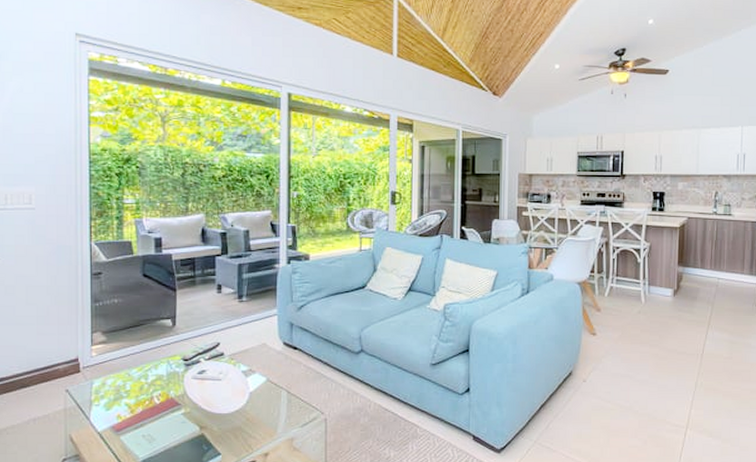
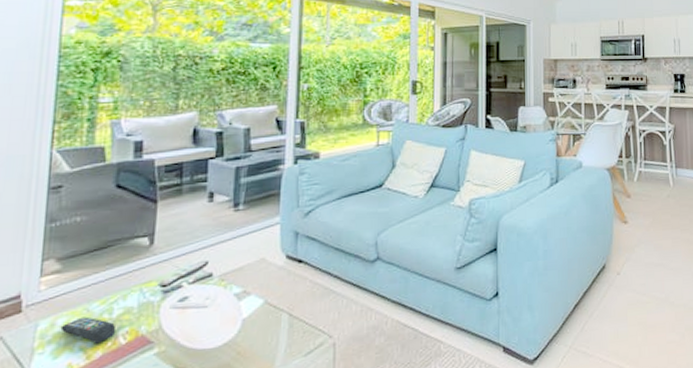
remote control: none [109,380,150,402] -> present [60,316,115,344]

